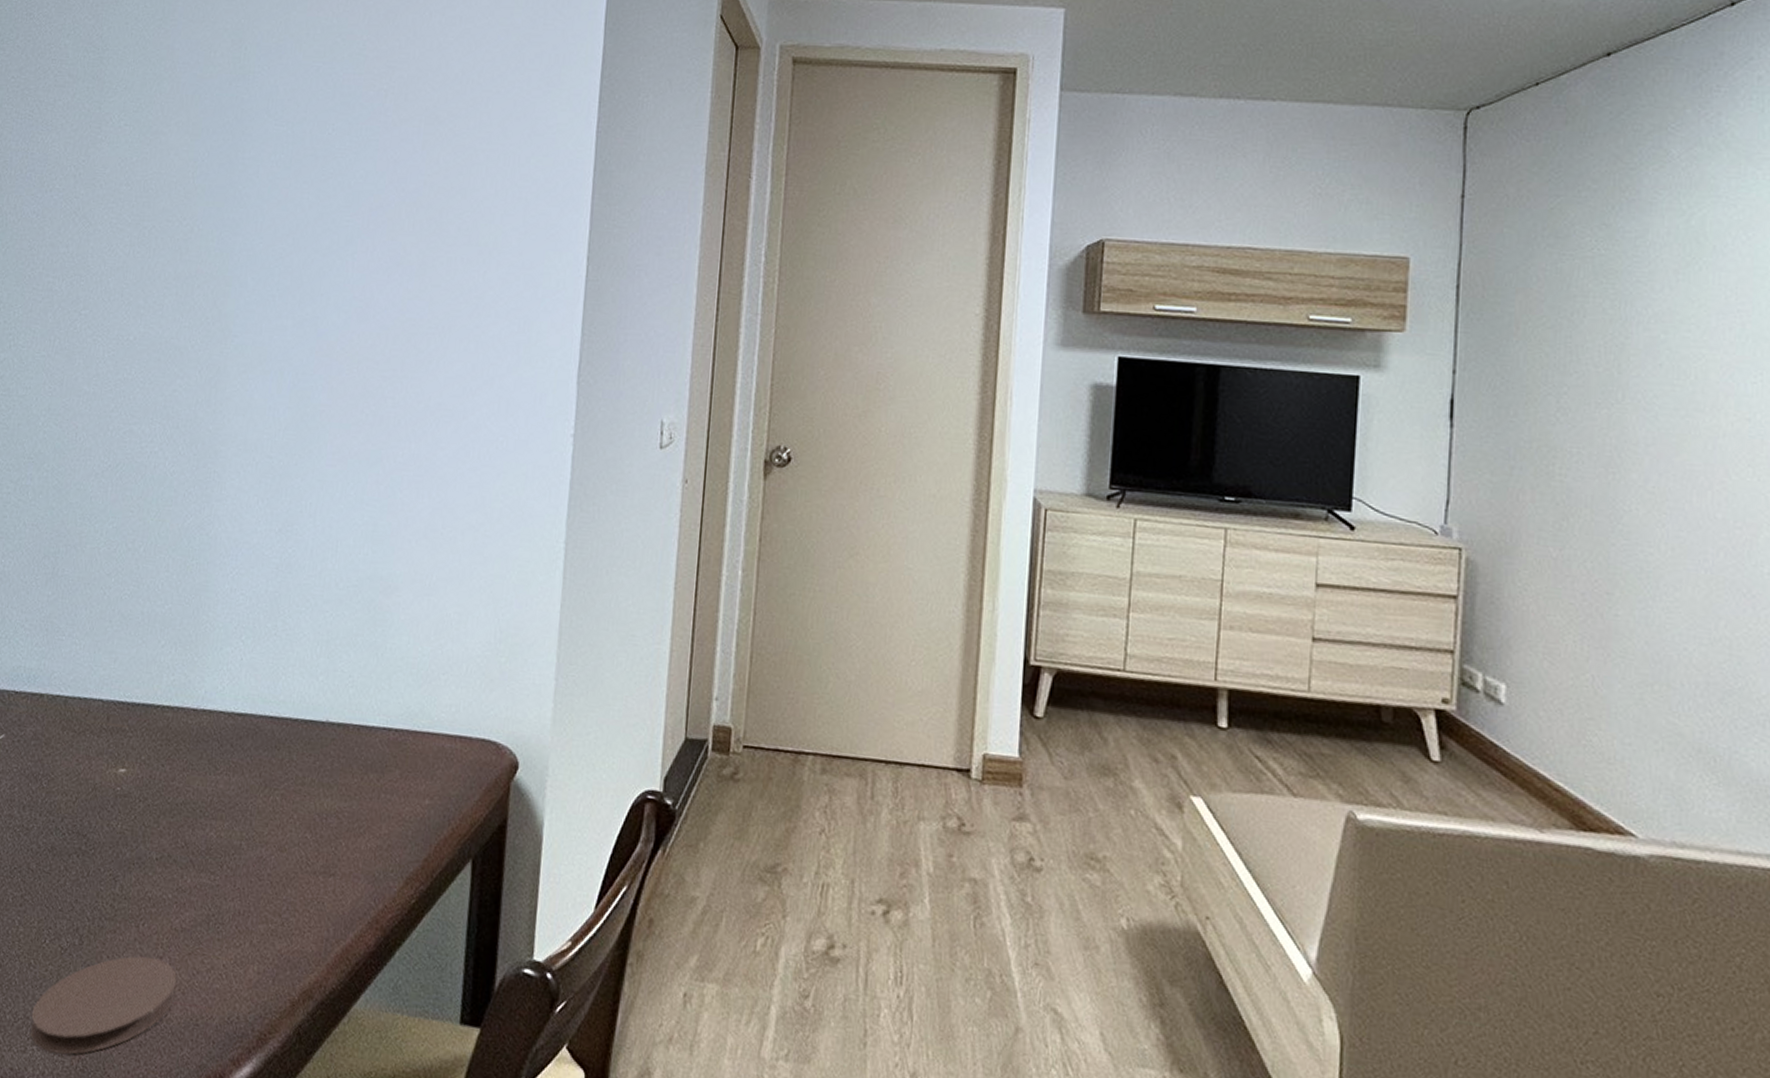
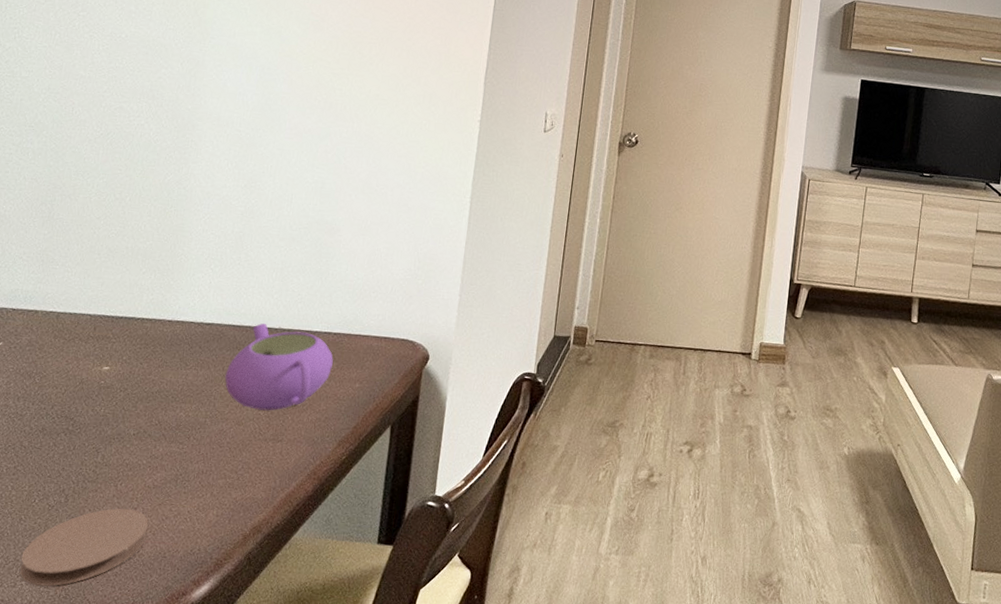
teapot: none [262,714,396,834] -> present [225,323,334,411]

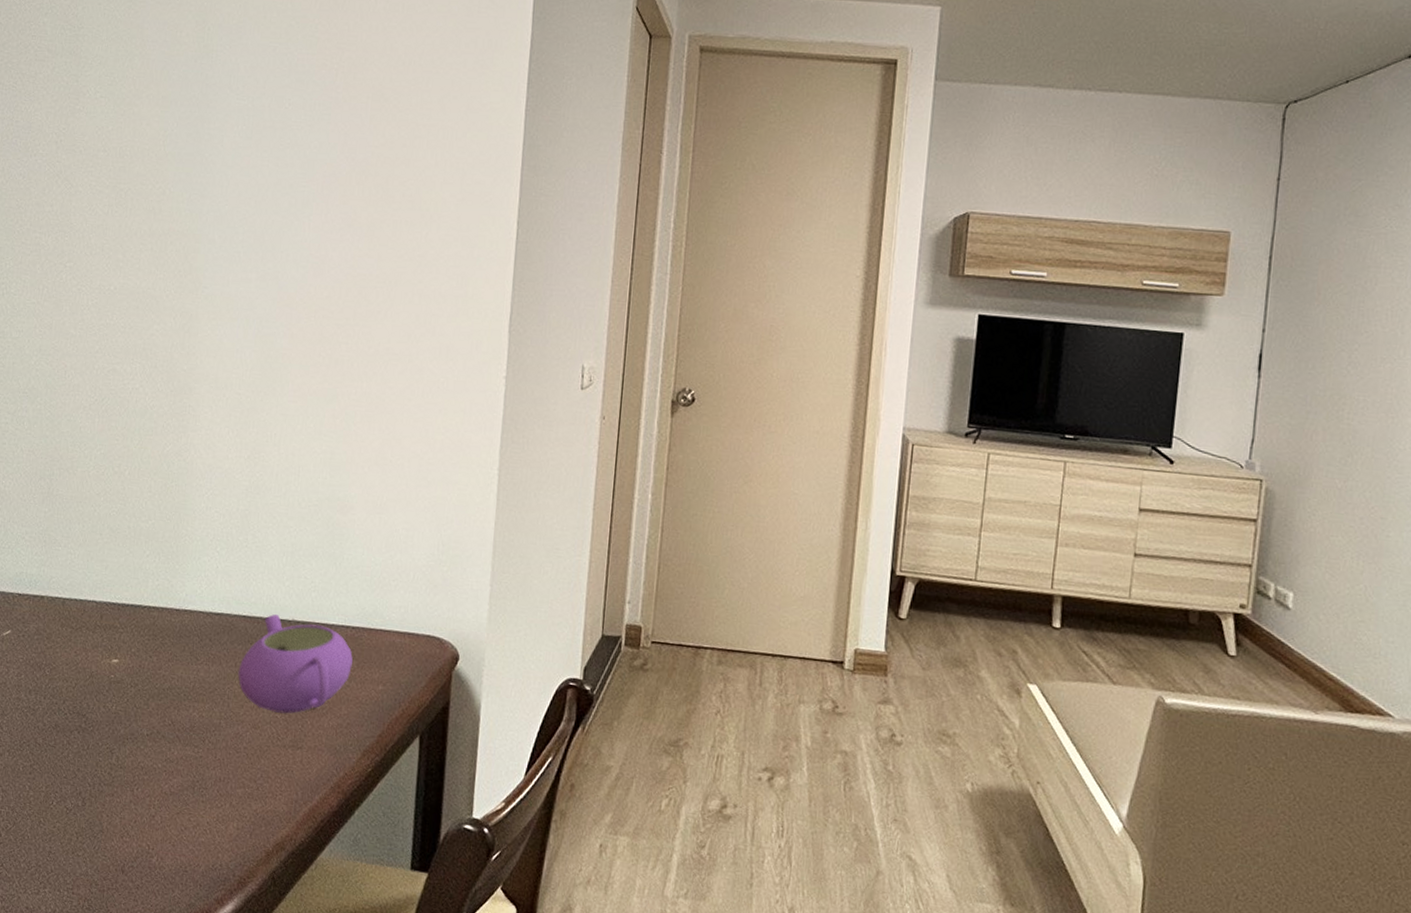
coaster: present [19,508,148,587] -> none [42,815,167,896]

